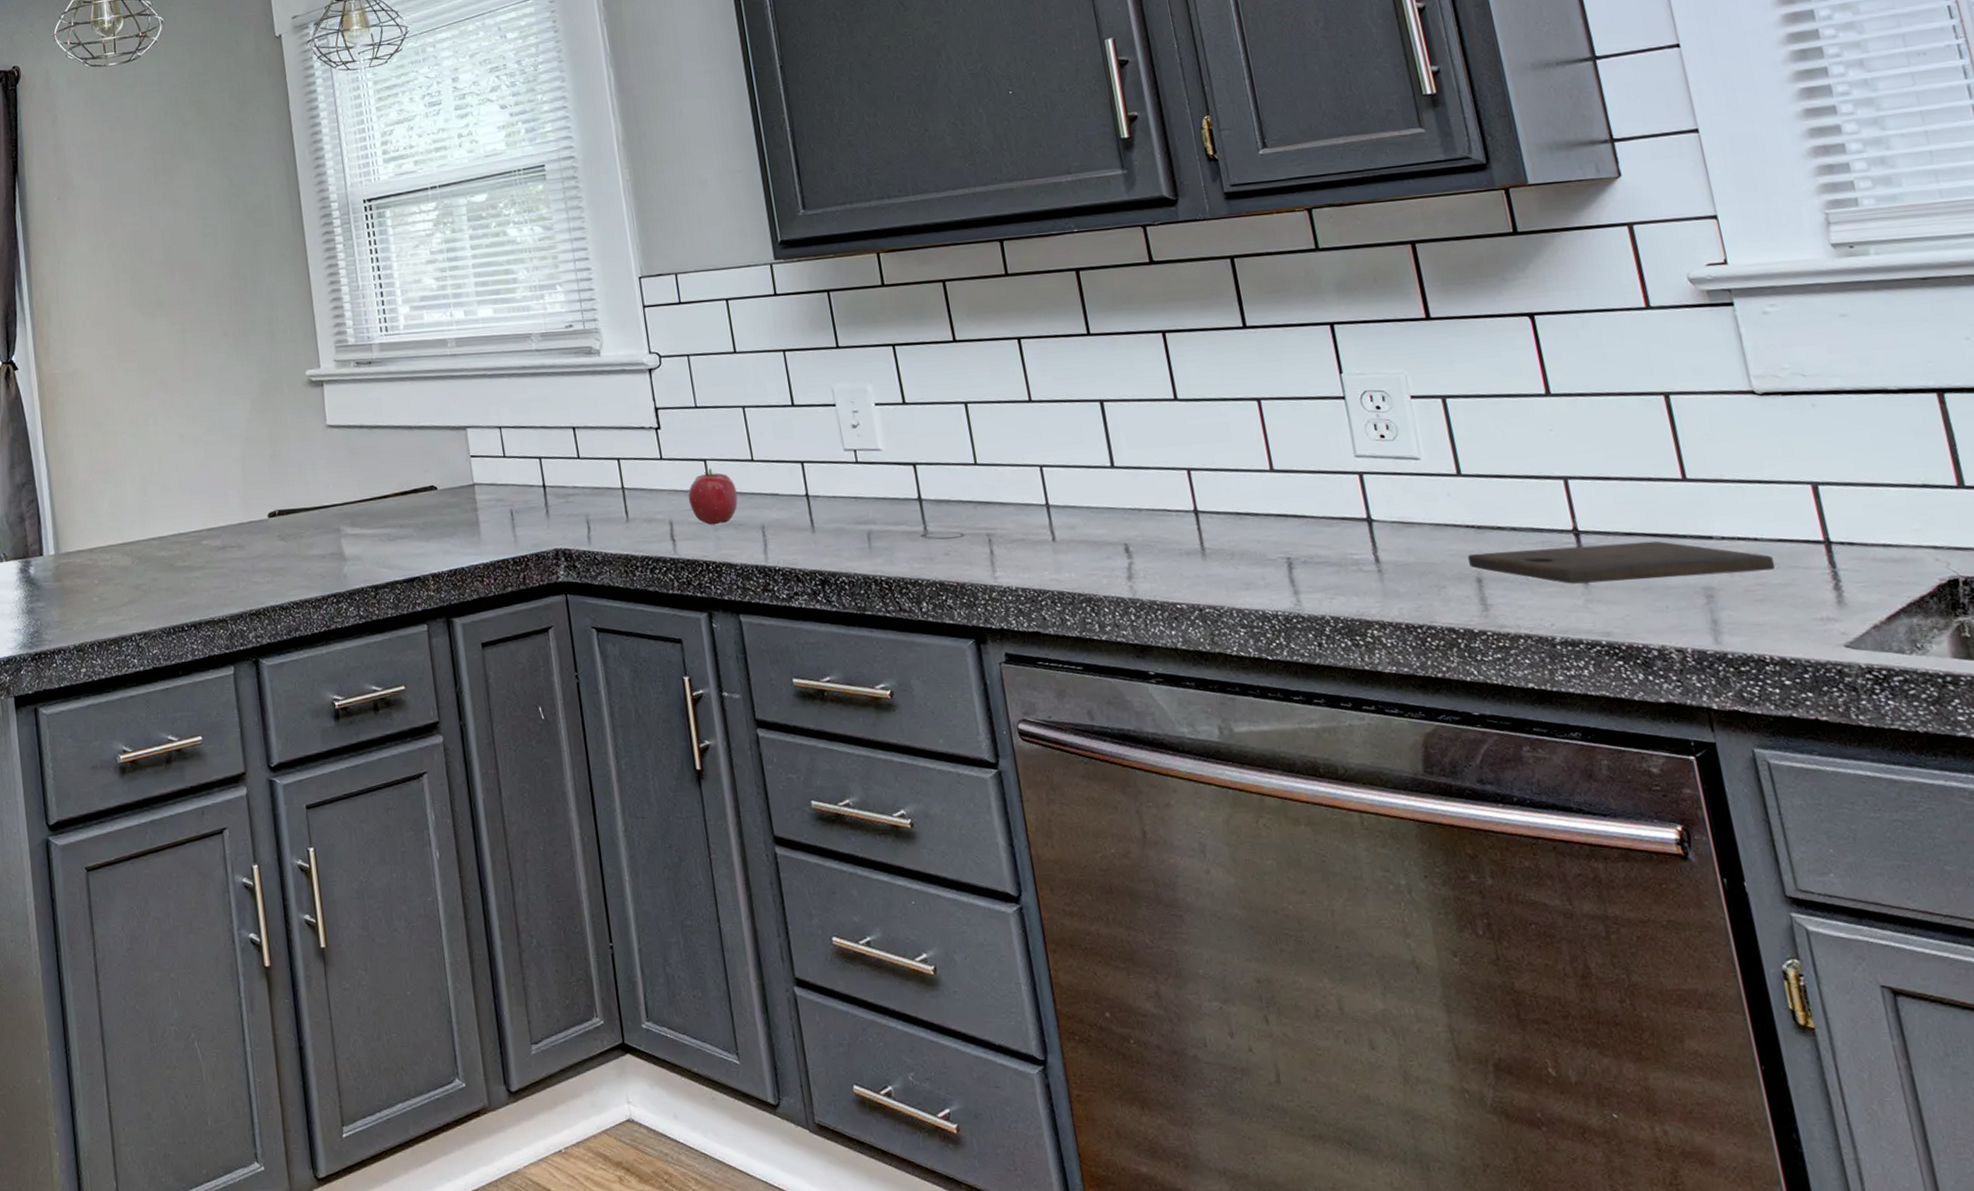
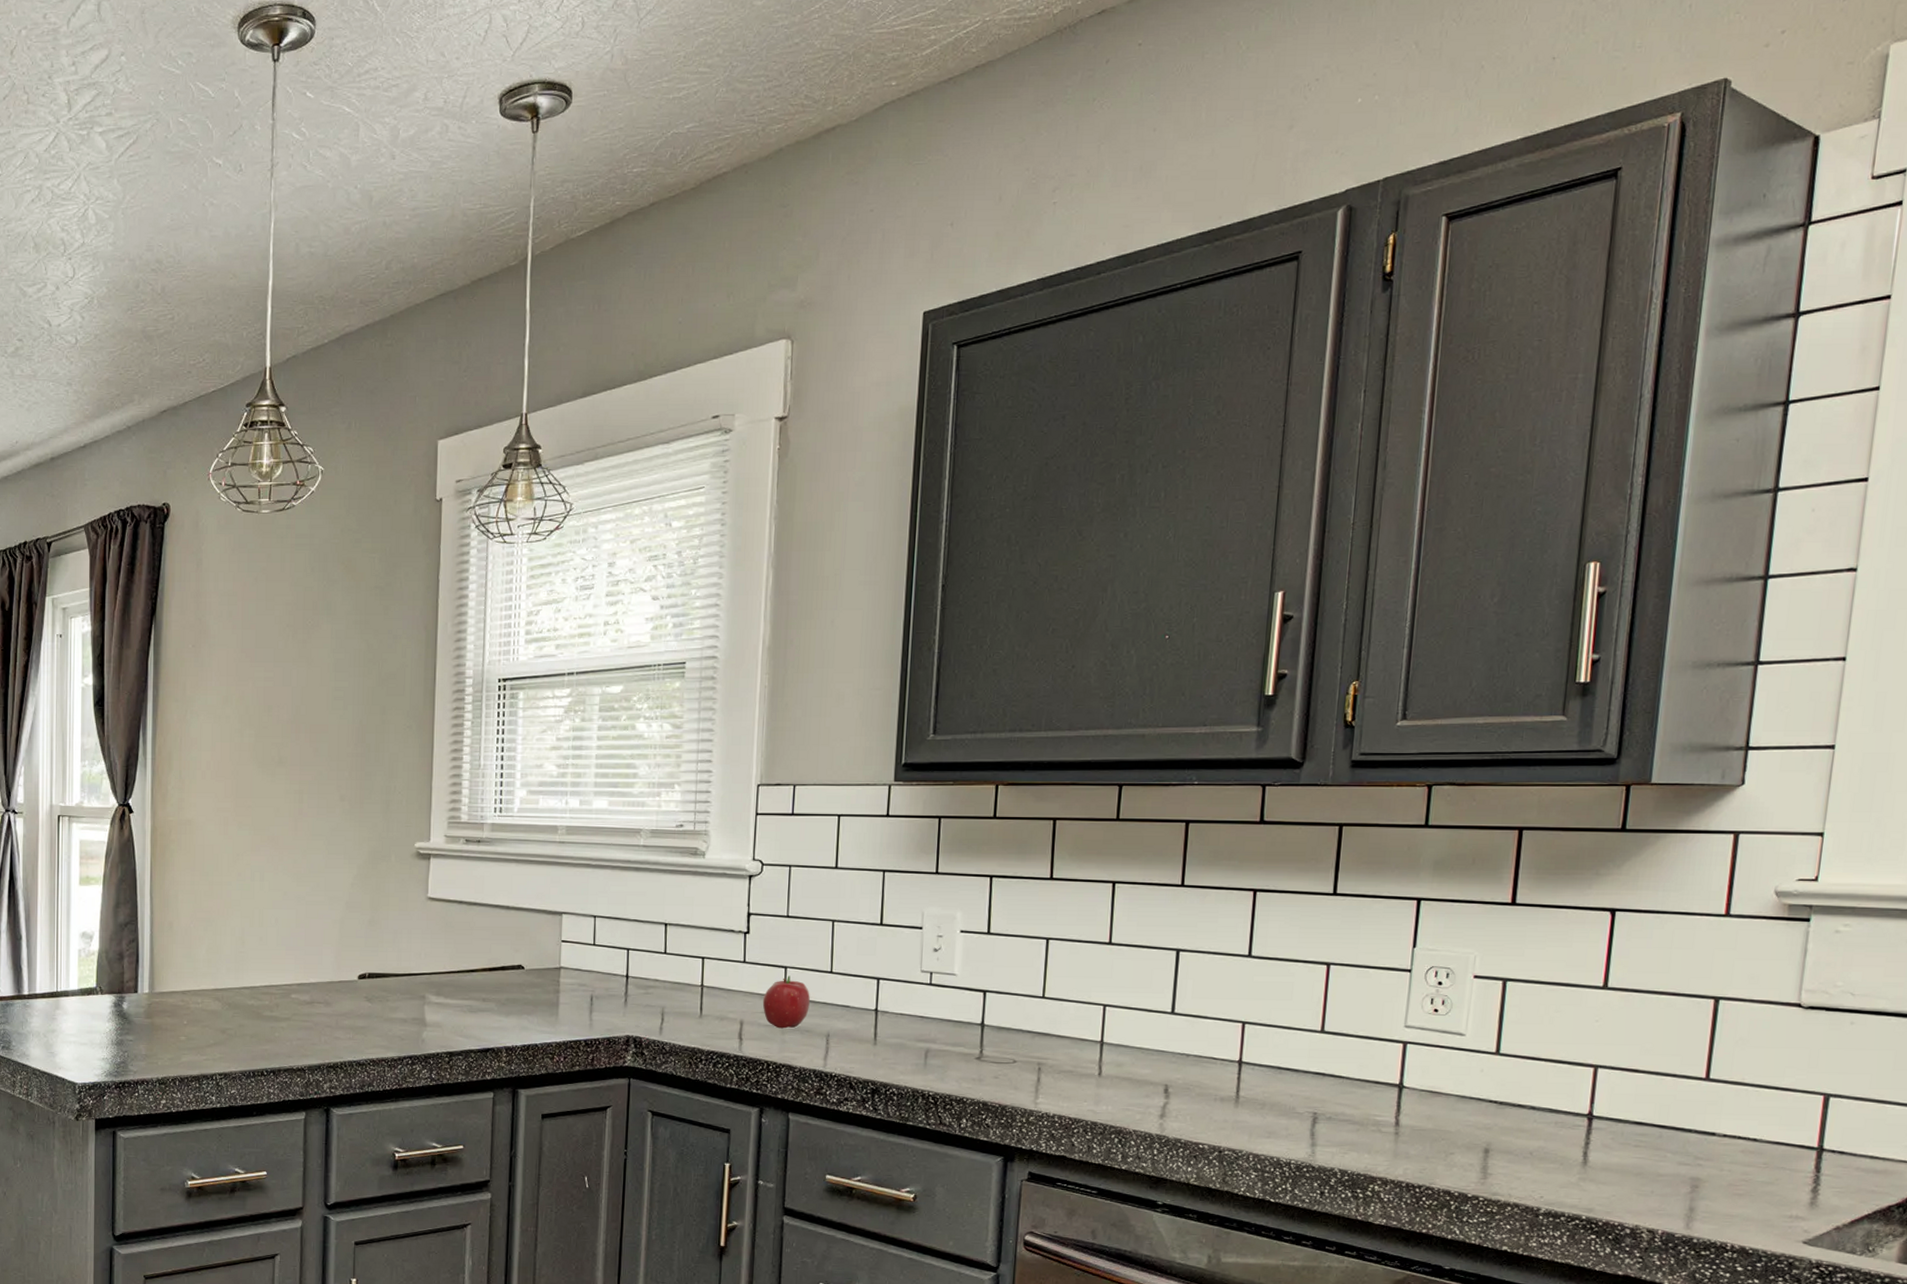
cutting board: present [1468,541,1776,584] -> none [1482,1126,1766,1169]

